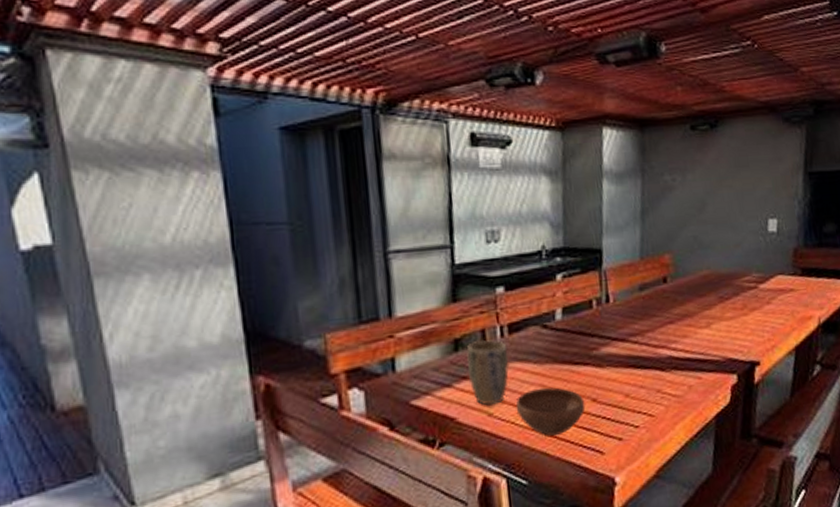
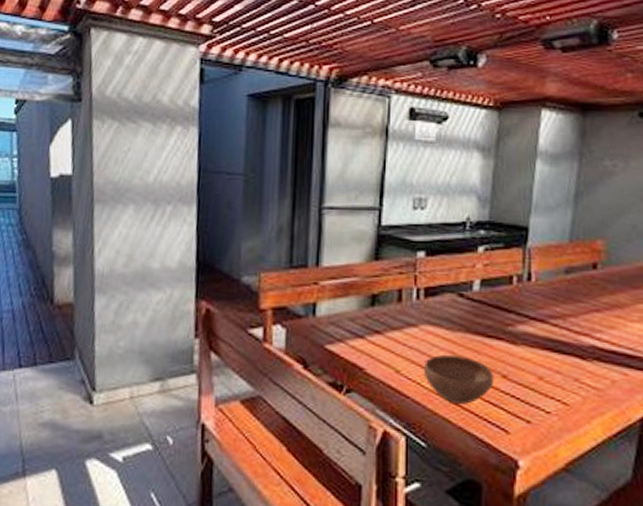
plant pot: present [466,339,510,406] -> none [381,298,422,363]

